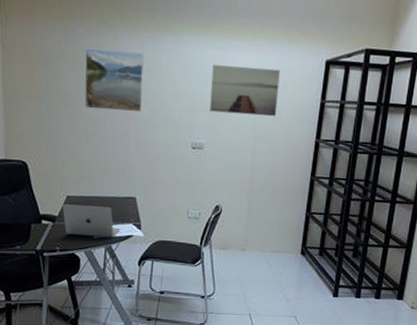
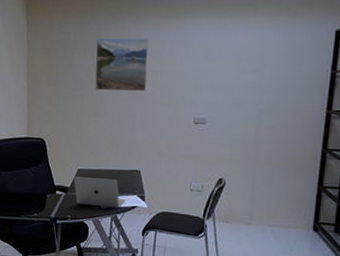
wall art: present [209,65,280,117] -> none [212,43,285,90]

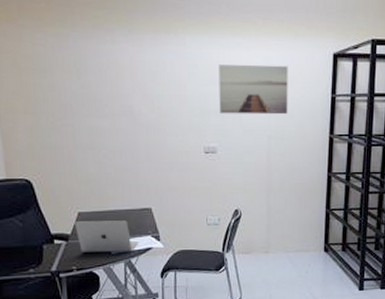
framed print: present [95,38,149,92] -> none [82,54,149,120]
wall art: none [212,43,285,90] -> present [218,64,288,115]

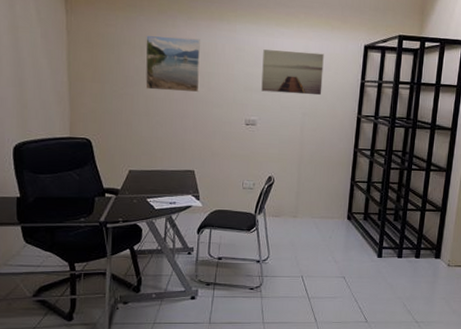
laptop: present [75,220,139,253] -> none [125,178,181,209]
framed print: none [82,54,149,120] -> present [145,34,200,93]

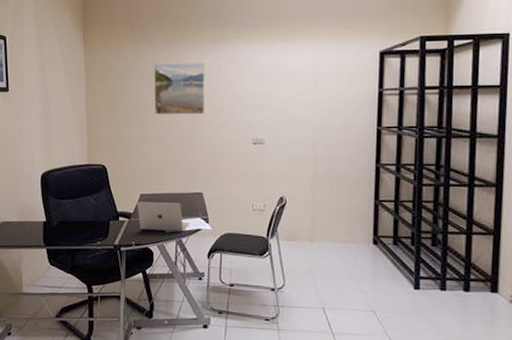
laptop: none [125,178,181,209] -> present [137,202,190,232]
wall art: present [261,49,324,96] -> none [268,64,334,109]

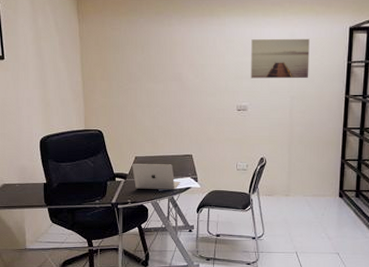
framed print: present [153,63,206,115] -> none [146,34,194,84]
wall art: none [268,64,334,109] -> present [251,38,310,79]

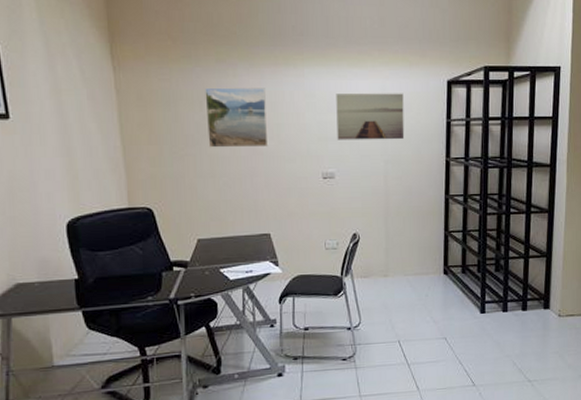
laptop: present [132,164,181,190] -> none [194,246,258,279]
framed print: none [146,34,194,84] -> present [205,87,269,148]

